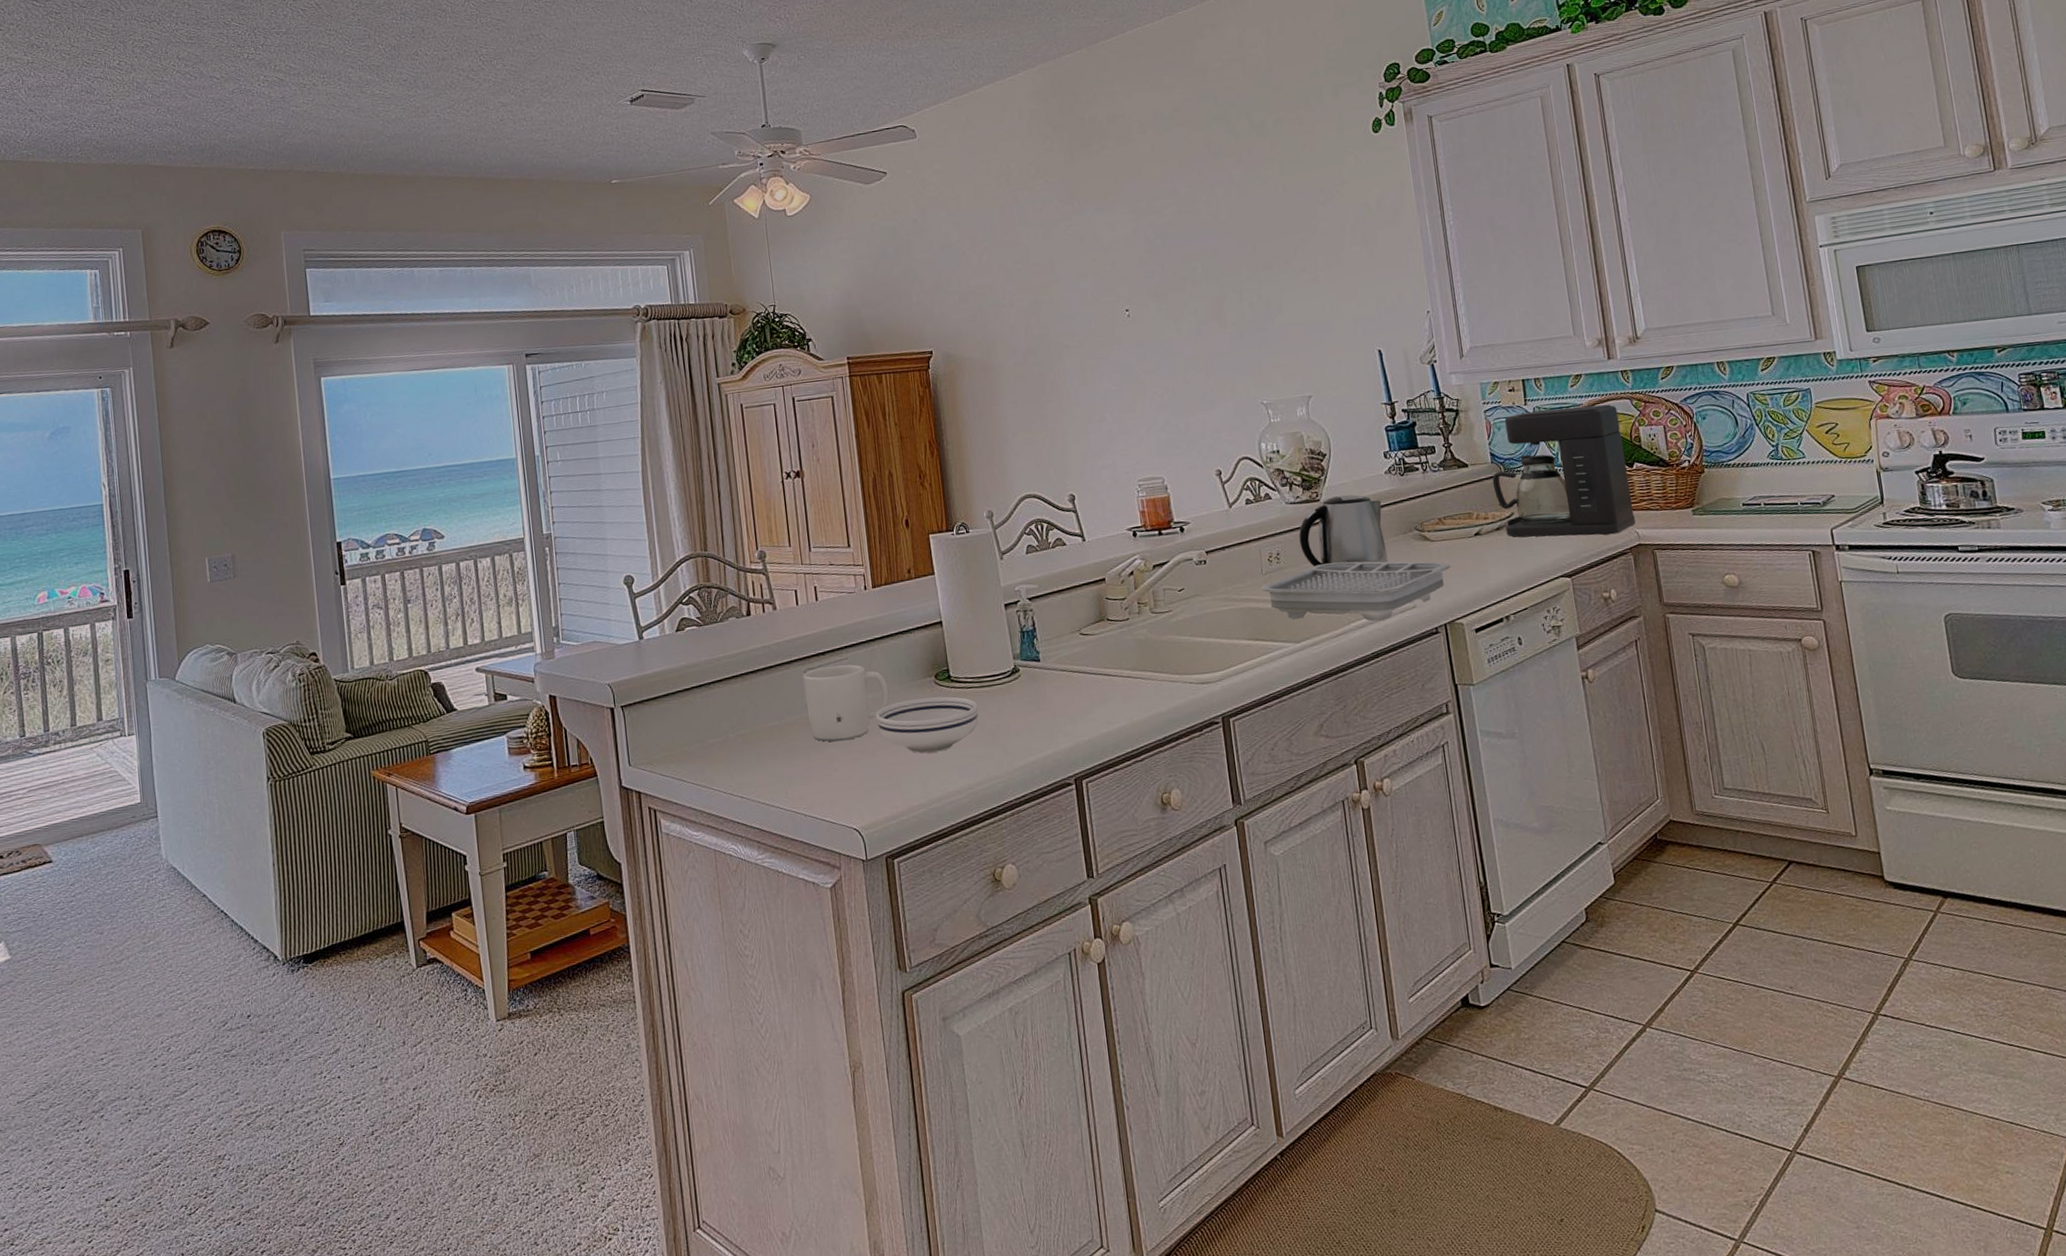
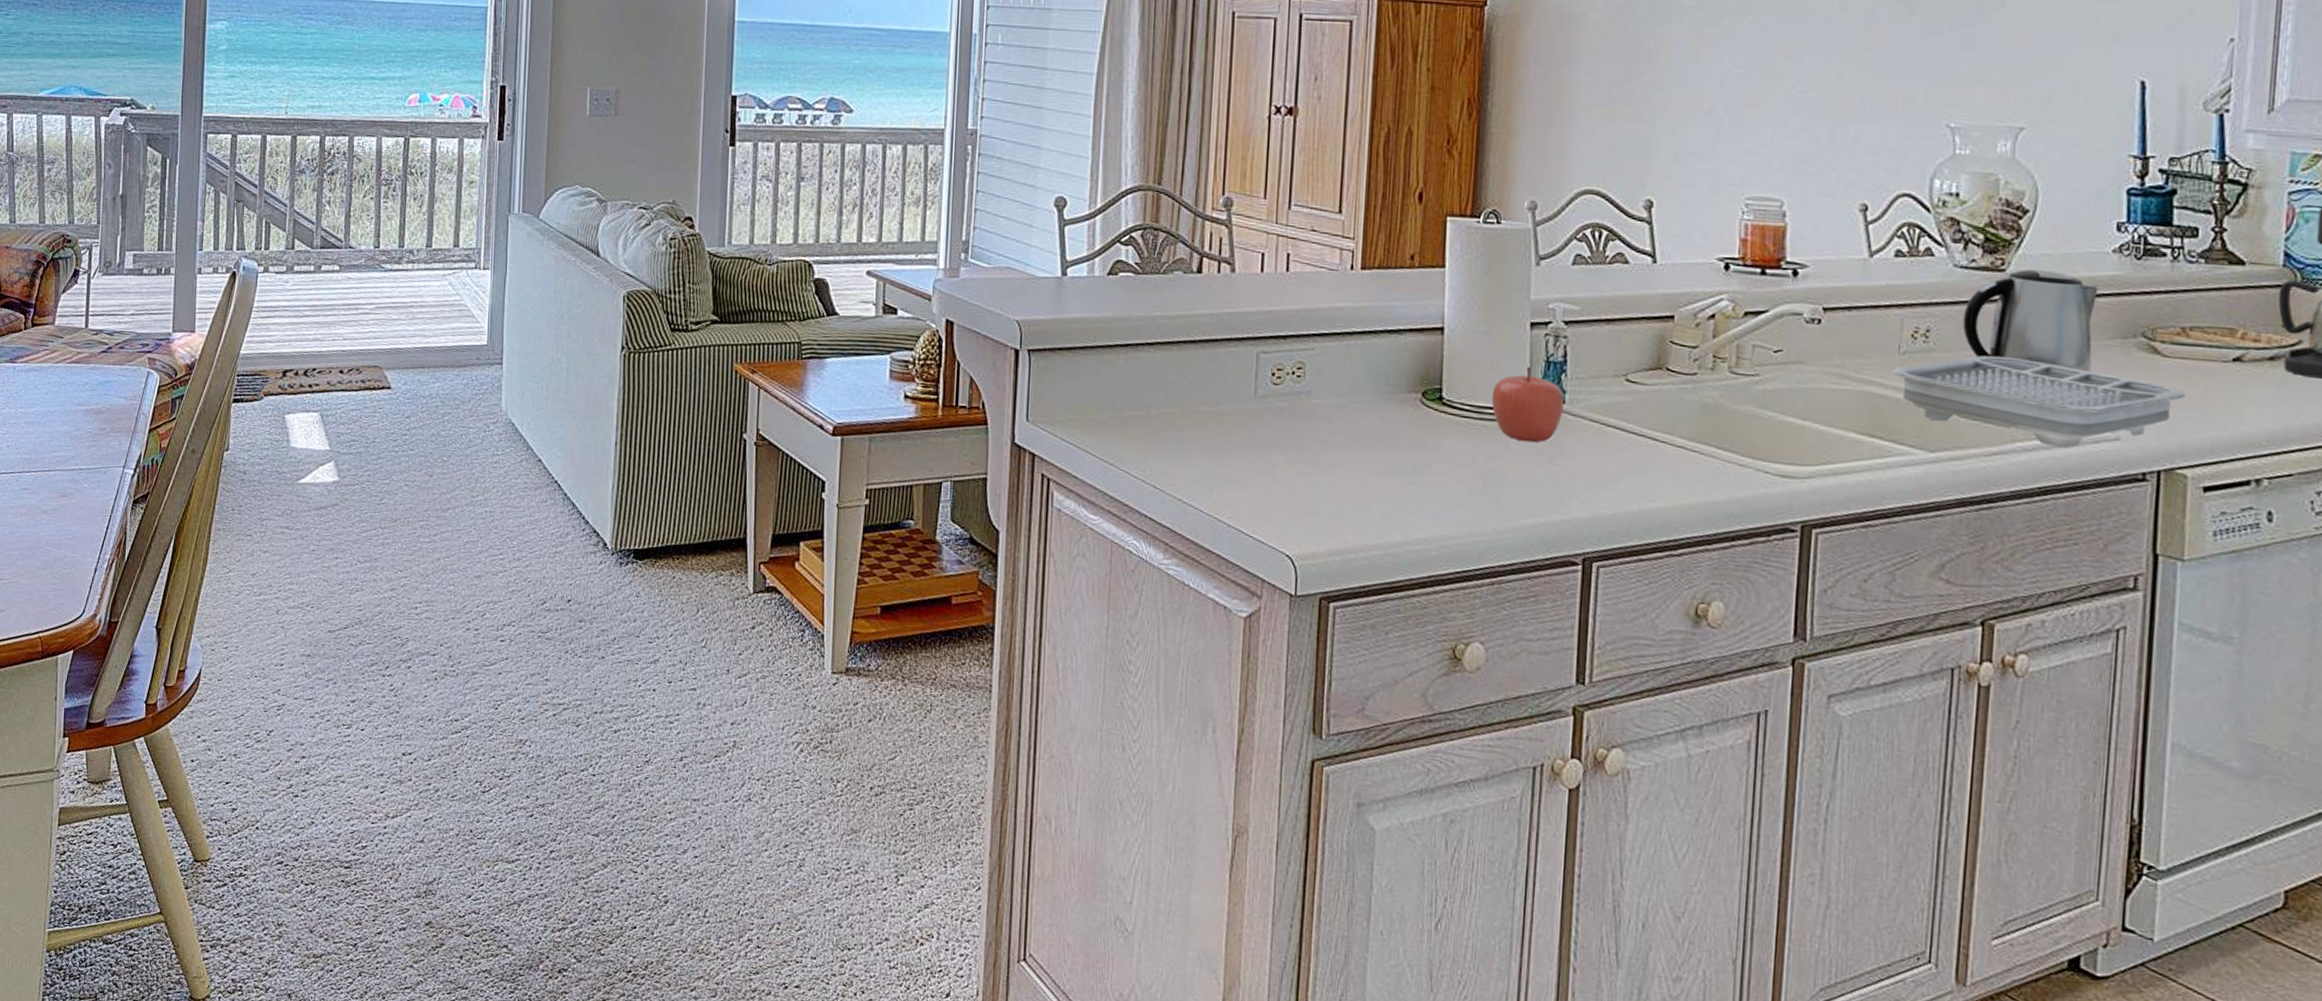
mug: present [802,664,890,742] -> none [1252,353,1360,448]
bowl: present [875,696,979,754] -> none [1336,415,1472,487]
fruit: none [986,638,1040,698] -> present [1492,366,1564,443]

